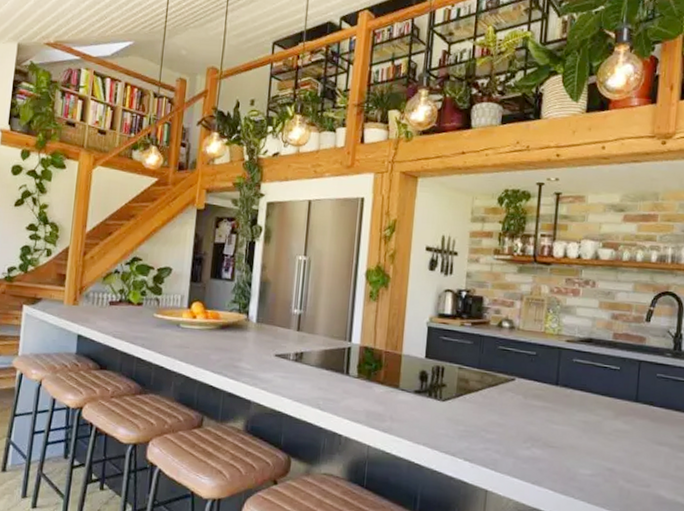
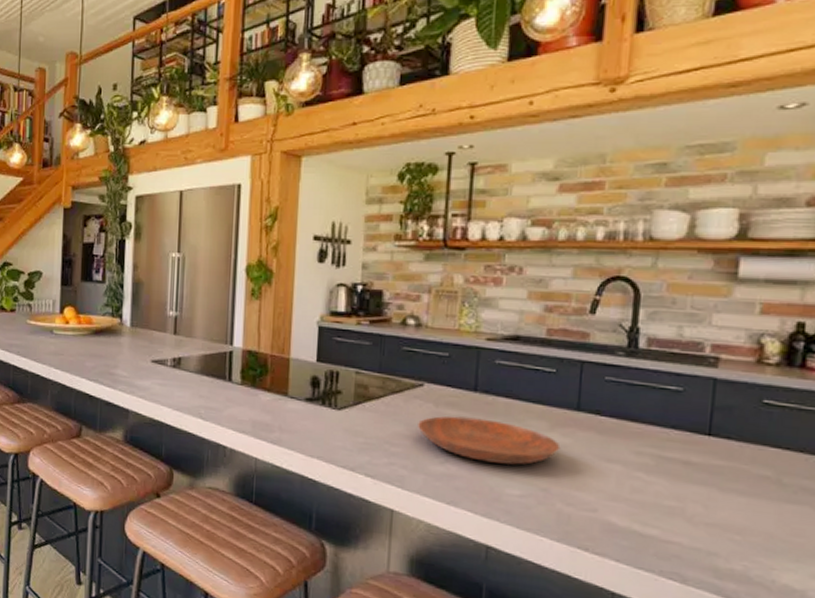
bowl: none [509,406,623,449] -> present [418,416,561,465]

